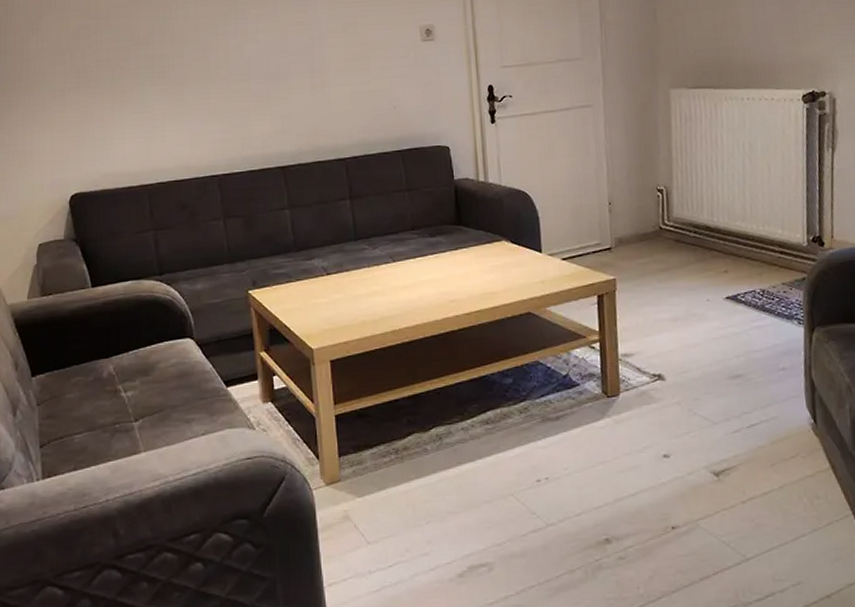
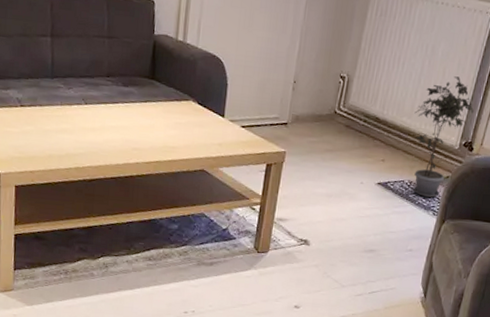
potted plant: none [748,169,813,305] -> present [413,76,474,198]

